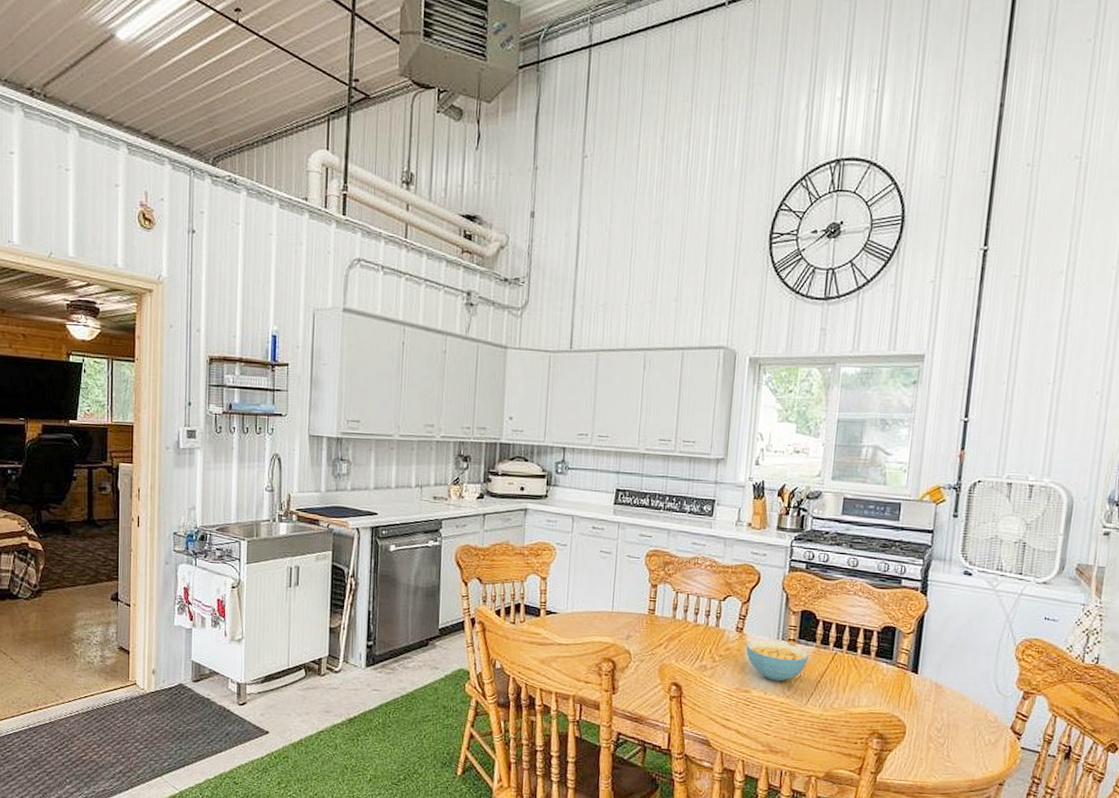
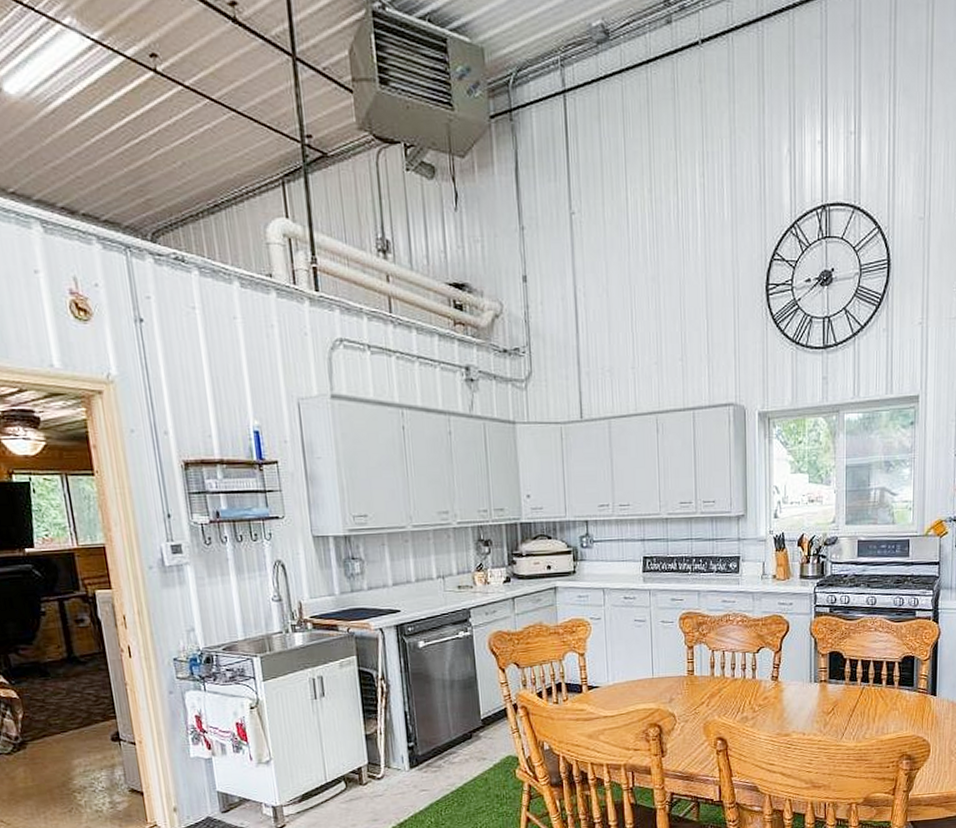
cereal bowl: present [746,640,810,682] -> none [782,684,841,722]

